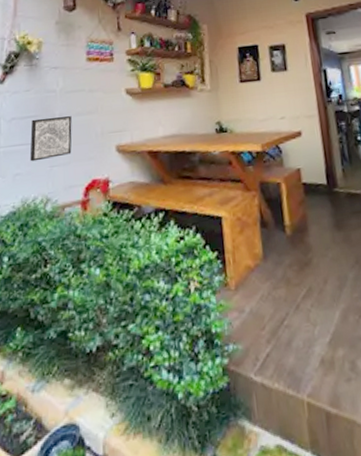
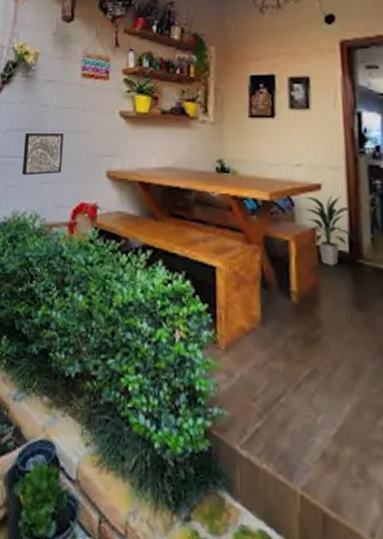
indoor plant: none [290,139,331,198] -> present [304,195,356,266]

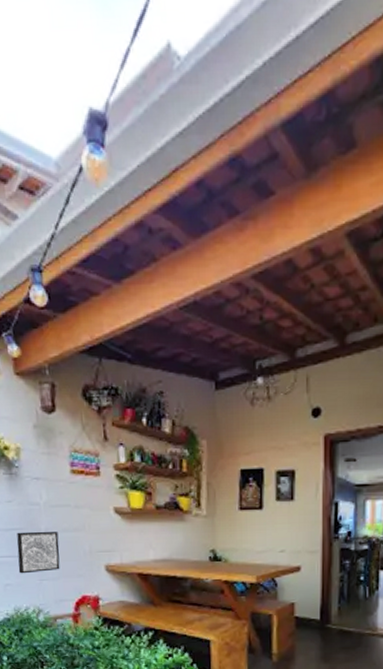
indoor plant: present [304,195,356,266] -> none [286,575,326,632]

